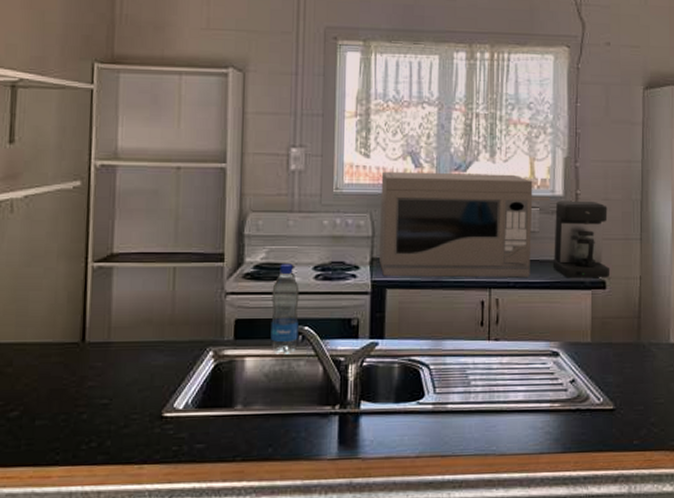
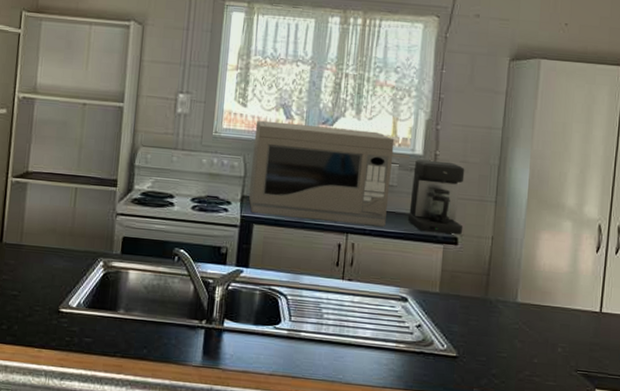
bottle: present [270,263,300,355] -> none [151,193,178,272]

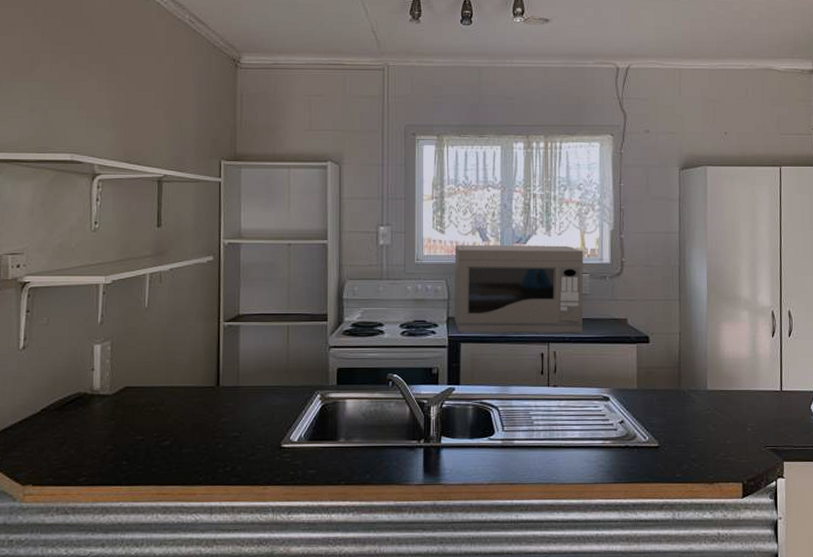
coffee maker: present [407,159,465,235] -> none [602,267,653,334]

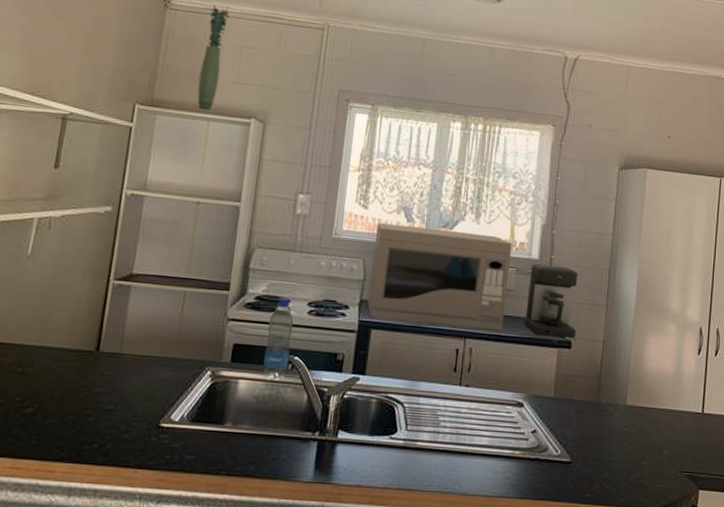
vase: none [275,59,295,159] -> present [197,4,229,111]
bottle: none [366,322,389,397] -> present [263,297,294,381]
coffee maker: none [602,267,653,334] -> present [524,263,578,339]

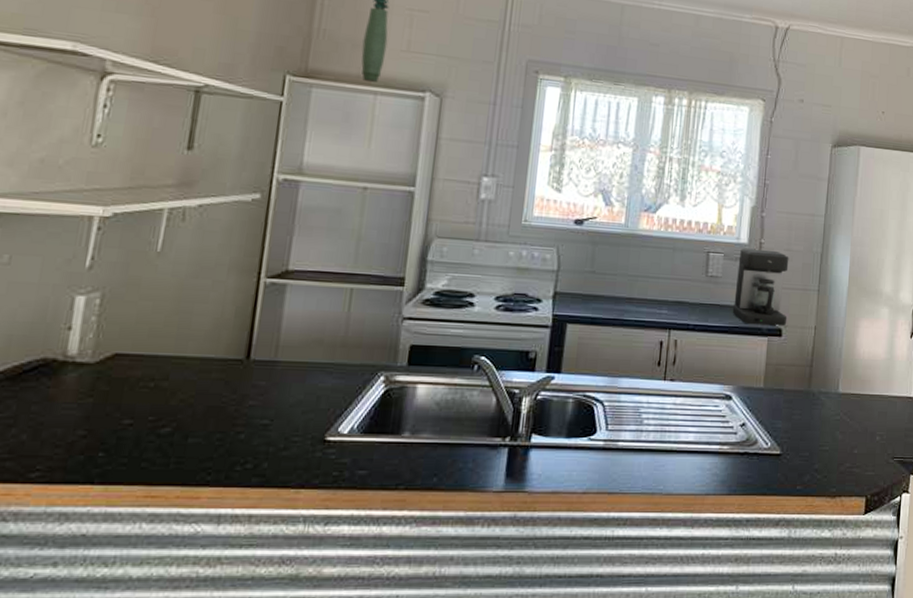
bottle: present [263,297,294,381] -> none [444,292,479,384]
microwave: present [367,222,512,331] -> none [562,207,720,321]

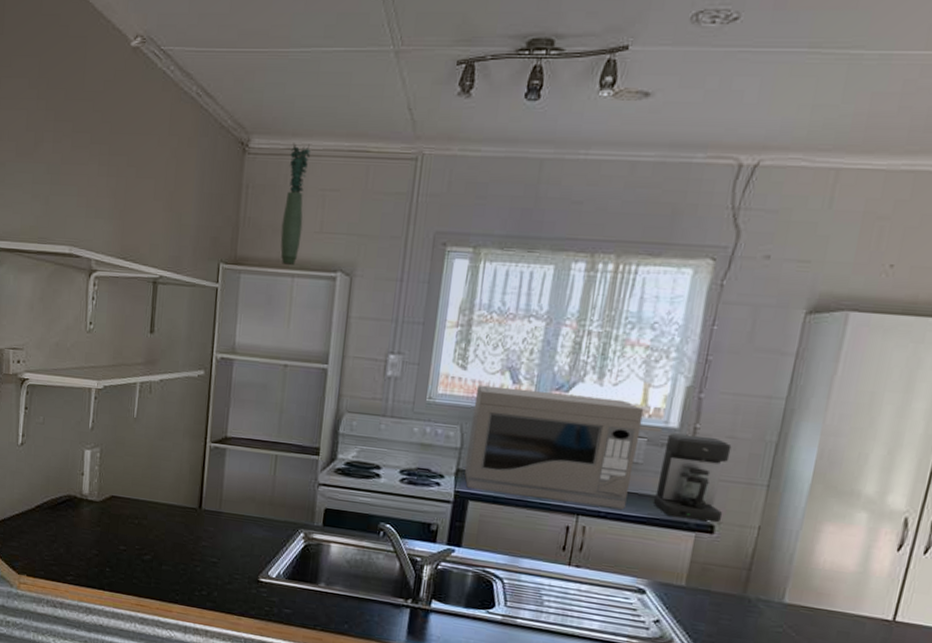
microwave: none [562,207,720,321] -> present [465,385,644,510]

